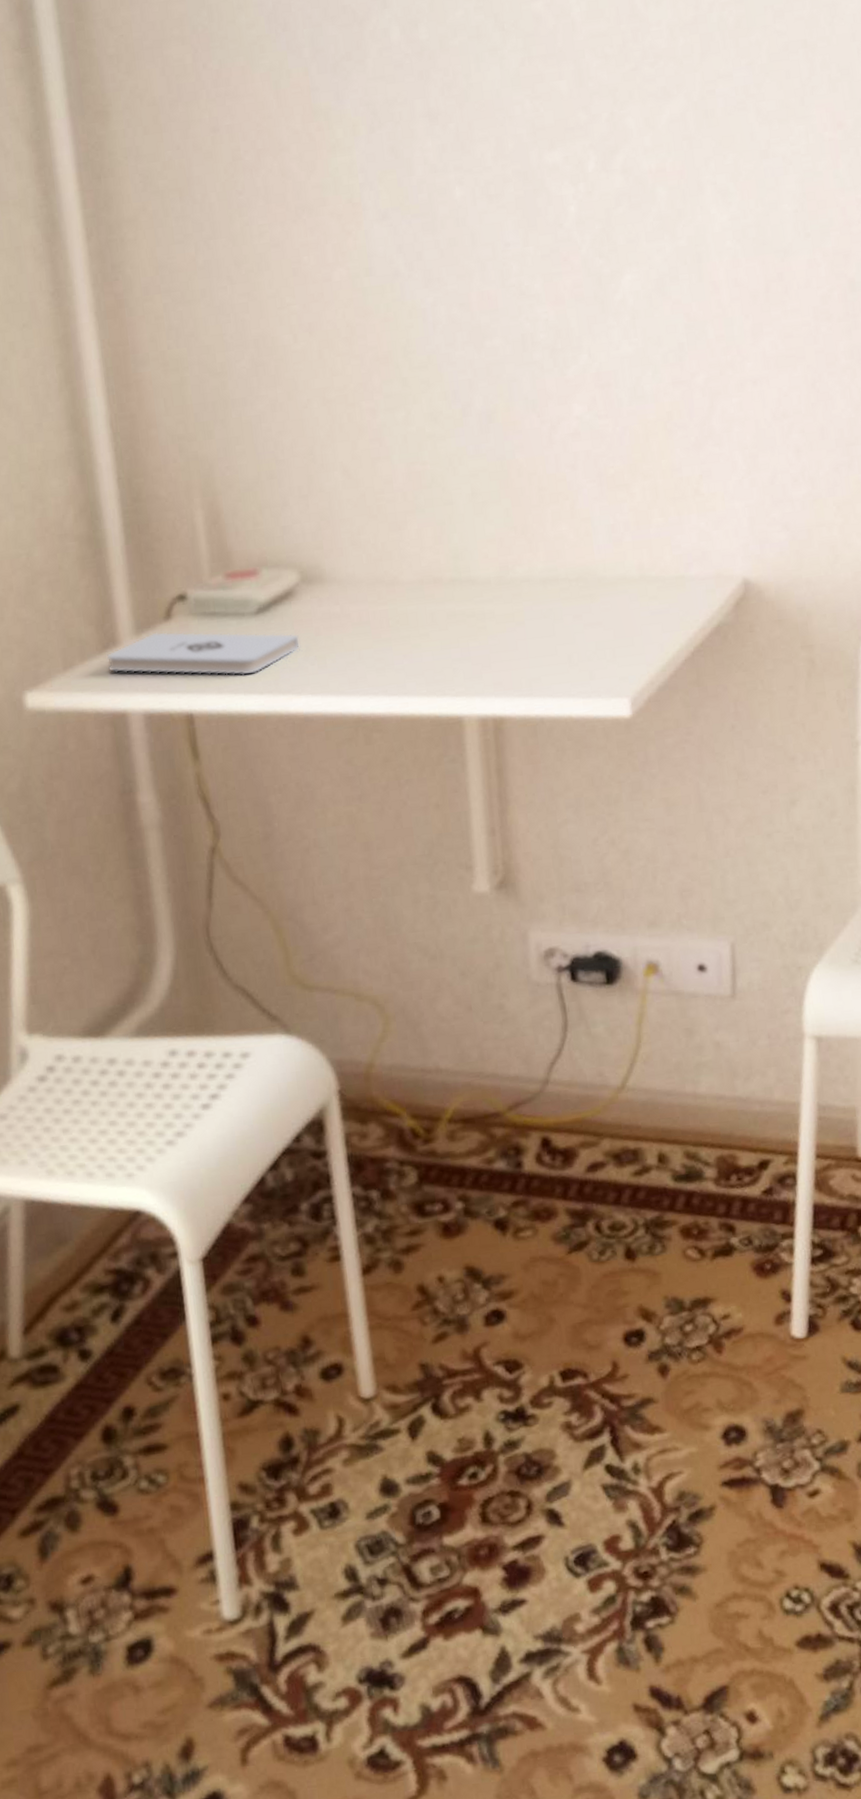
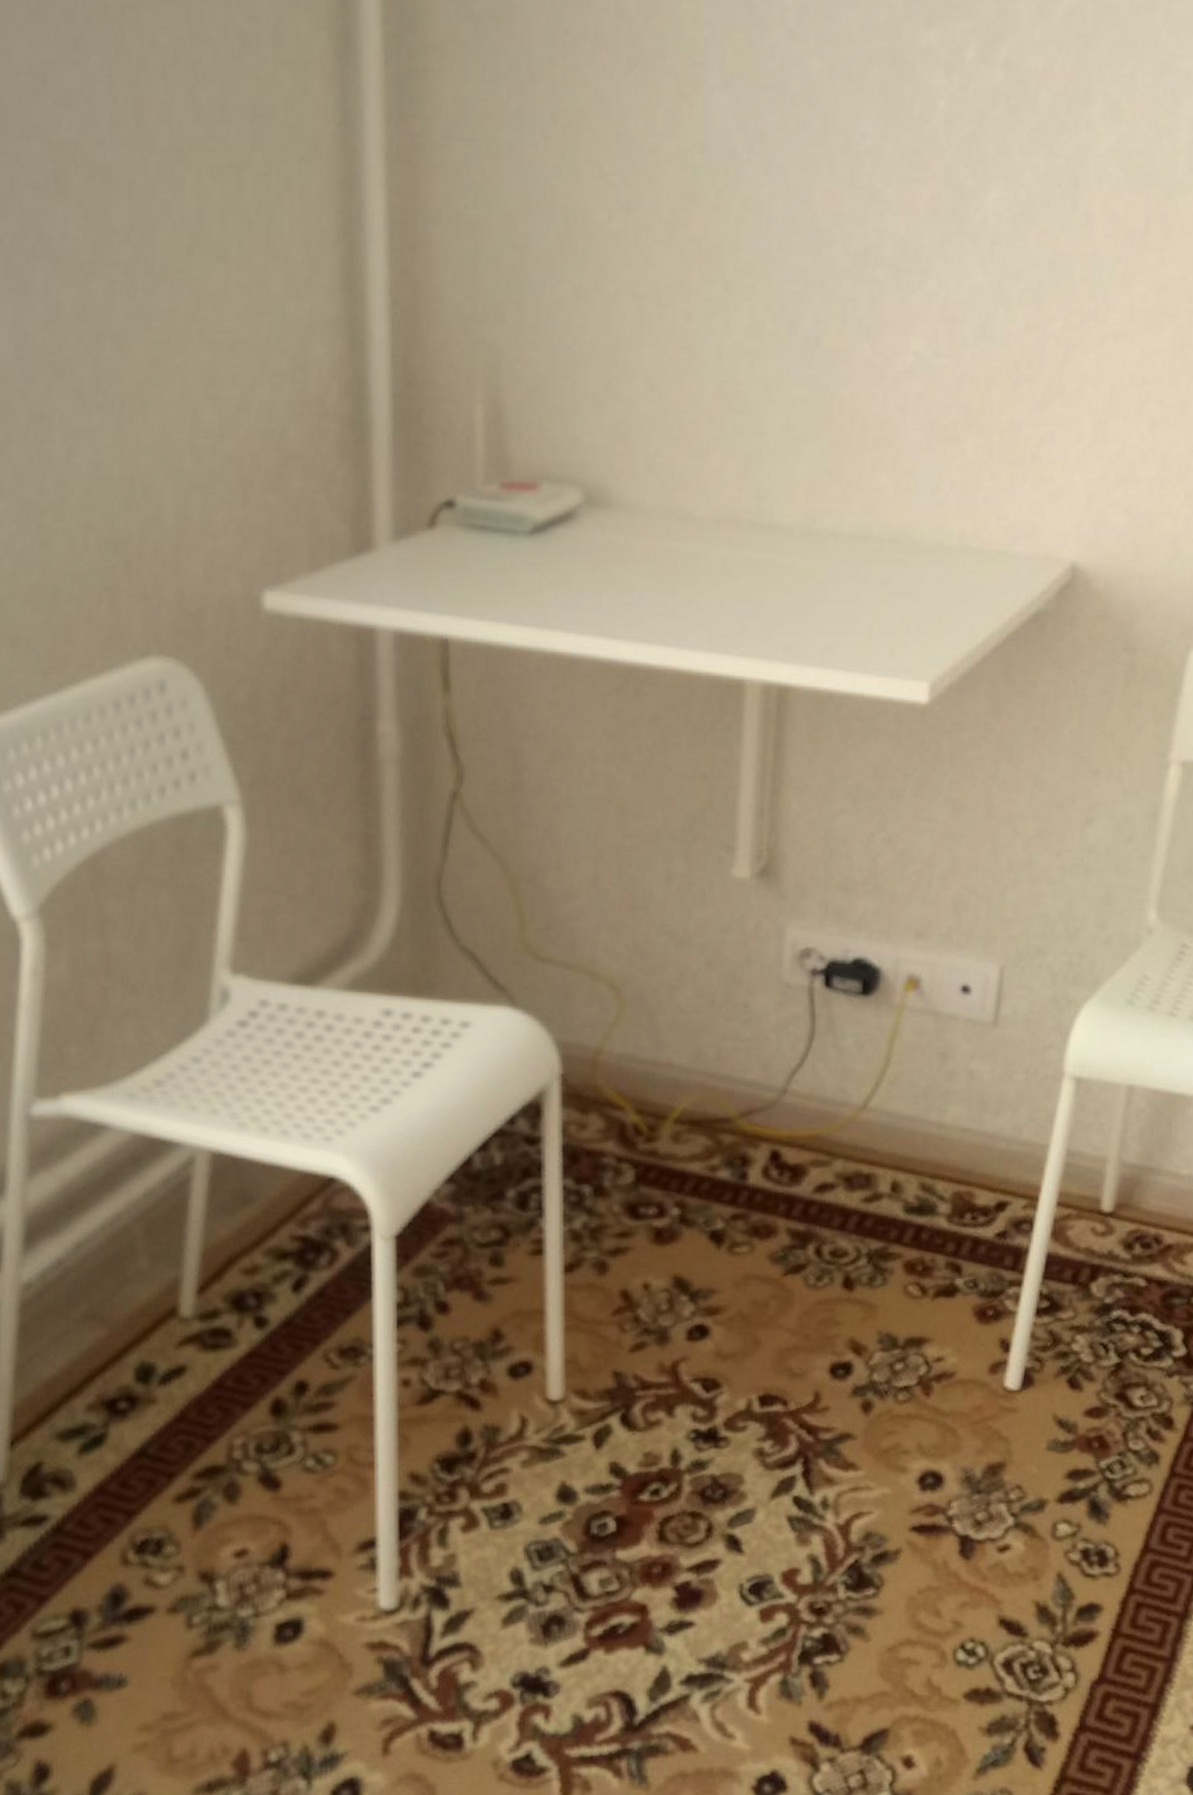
notepad: present [106,632,300,675] -> none [358,540,575,602]

